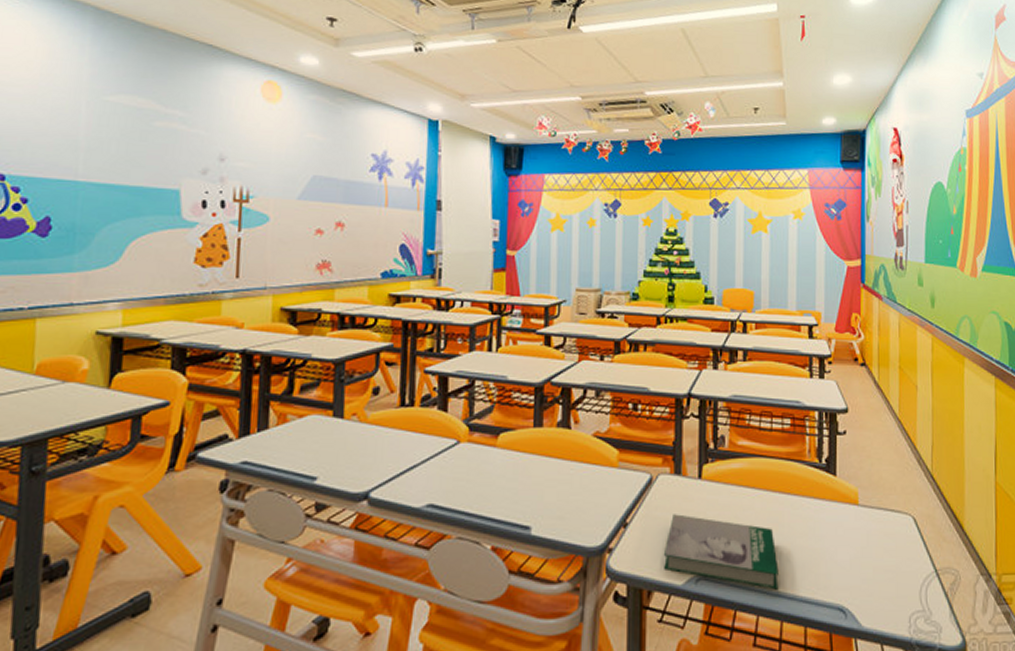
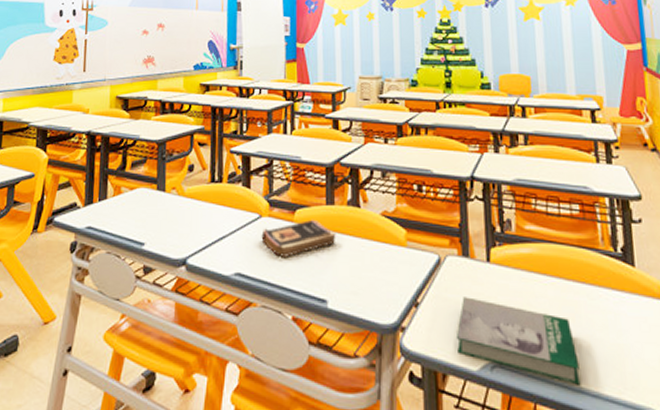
book: none [458,443,544,485] -> present [261,219,336,257]

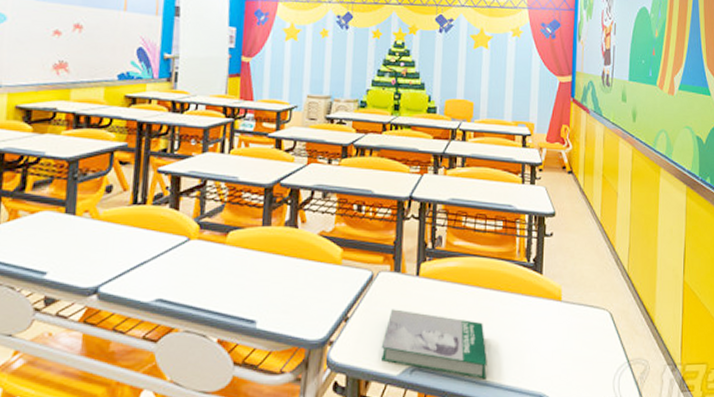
book: present [261,219,336,257] -> none [188,241,271,280]

